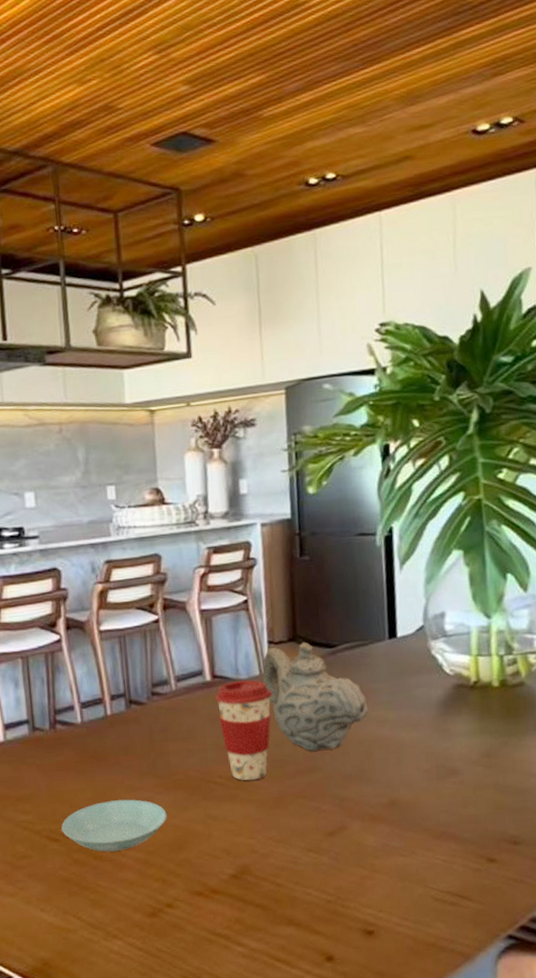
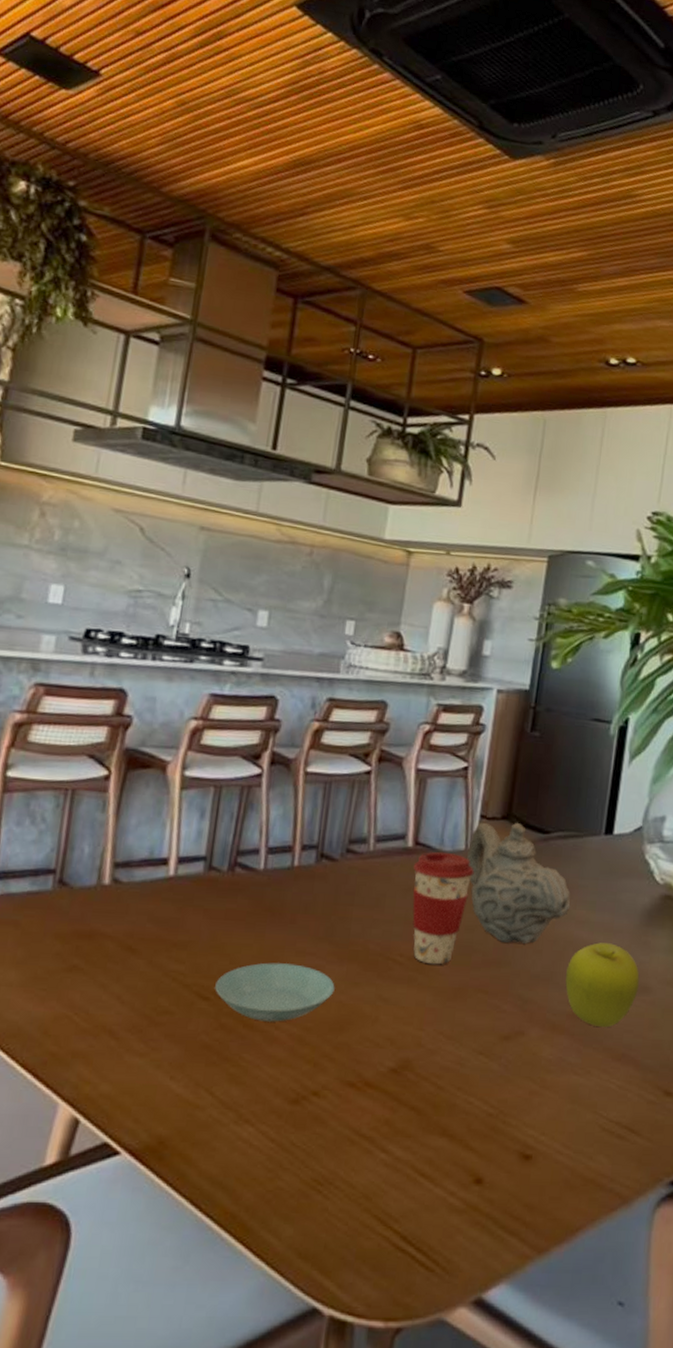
fruit: none [375,736,447,812] -> present [565,942,640,1028]

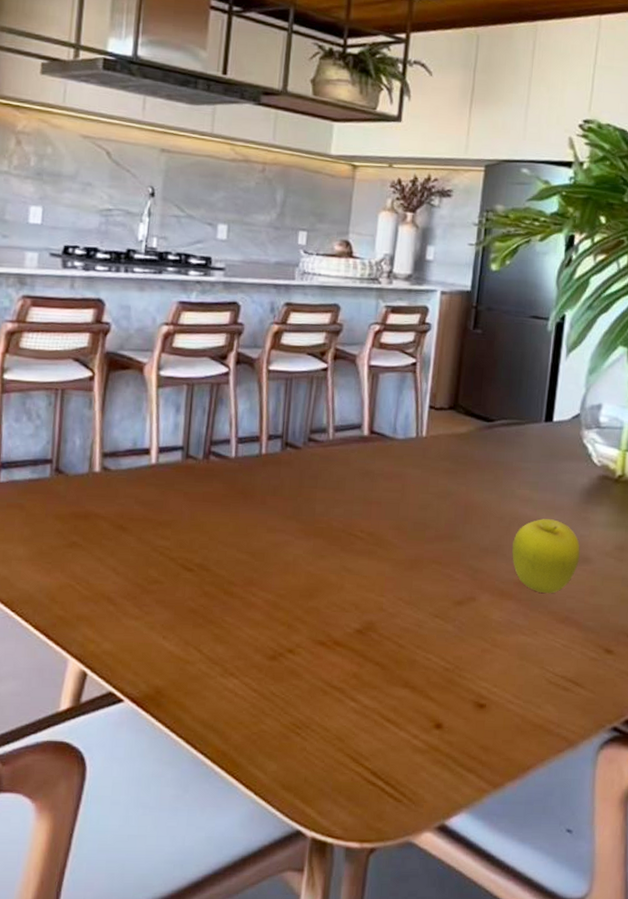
saucer: present [215,963,335,1022] -> none [197,538,304,590]
coffee cup: present [412,851,475,965] -> none [369,439,426,540]
teapot: present [466,822,571,945] -> none [417,412,515,521]

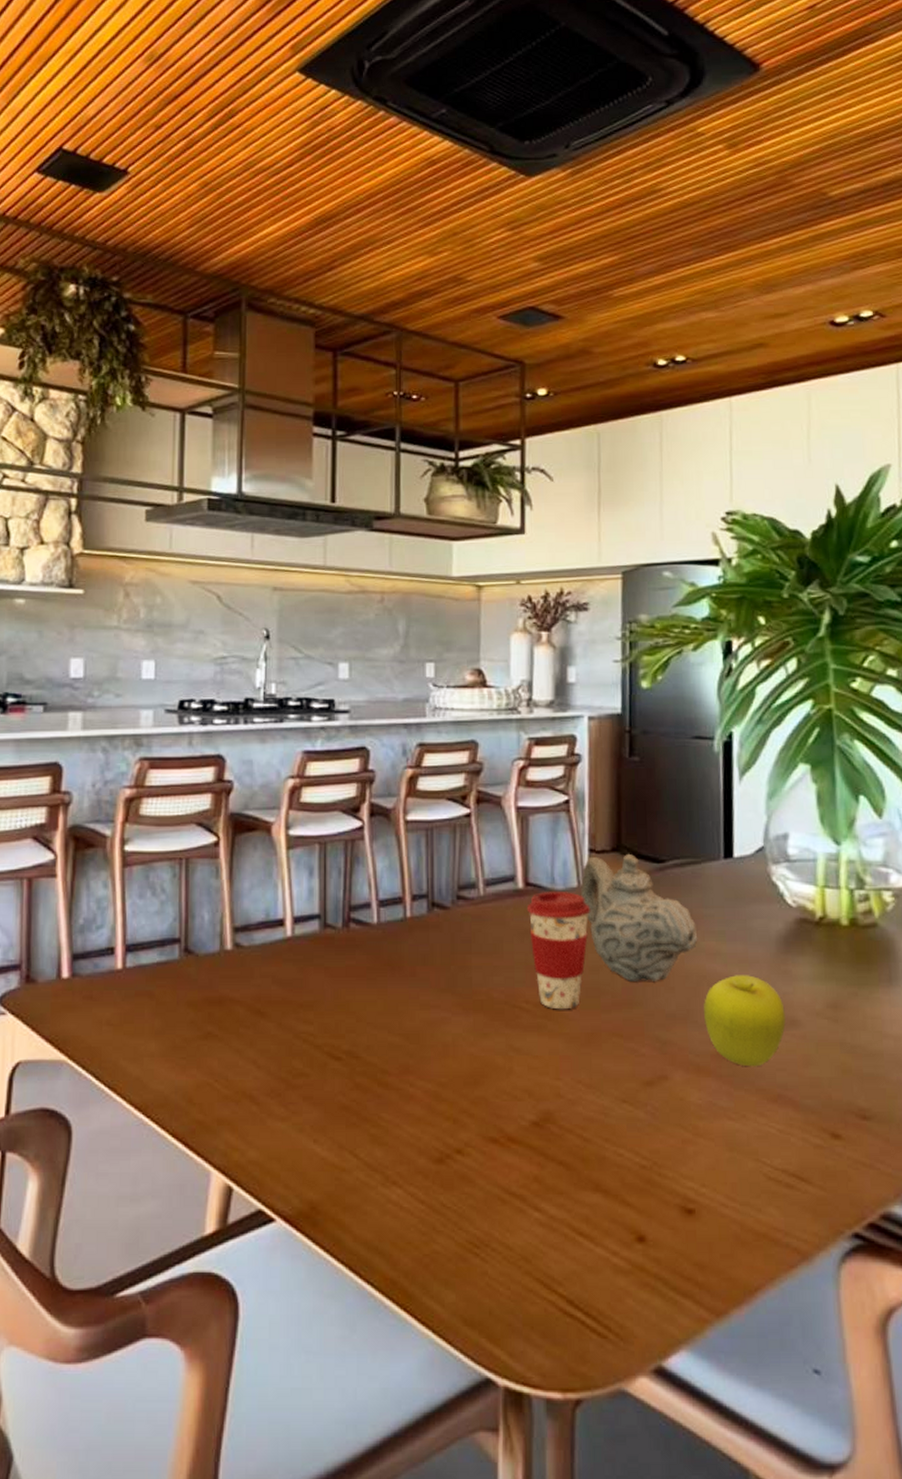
coffee cup: none [369,439,426,540] -> present [526,890,591,1010]
teapot: none [417,412,515,521] -> present [580,853,698,983]

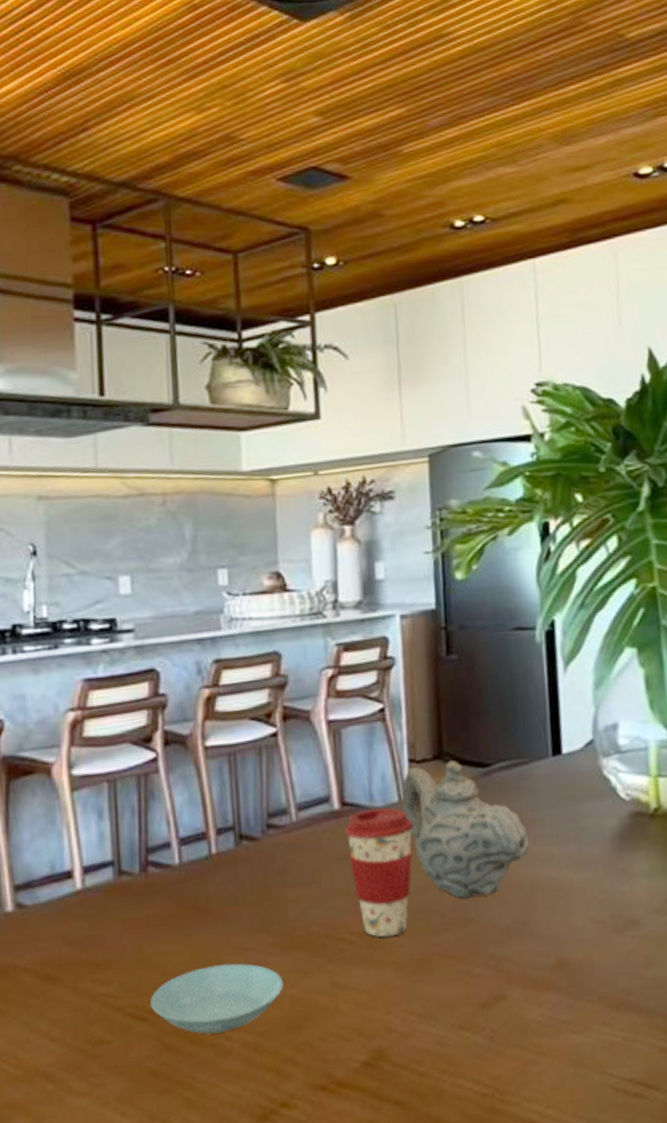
saucer: none [345,1018,464,1079] -> present [150,963,284,1034]
fruit: present [704,975,786,1067] -> none [539,877,625,975]

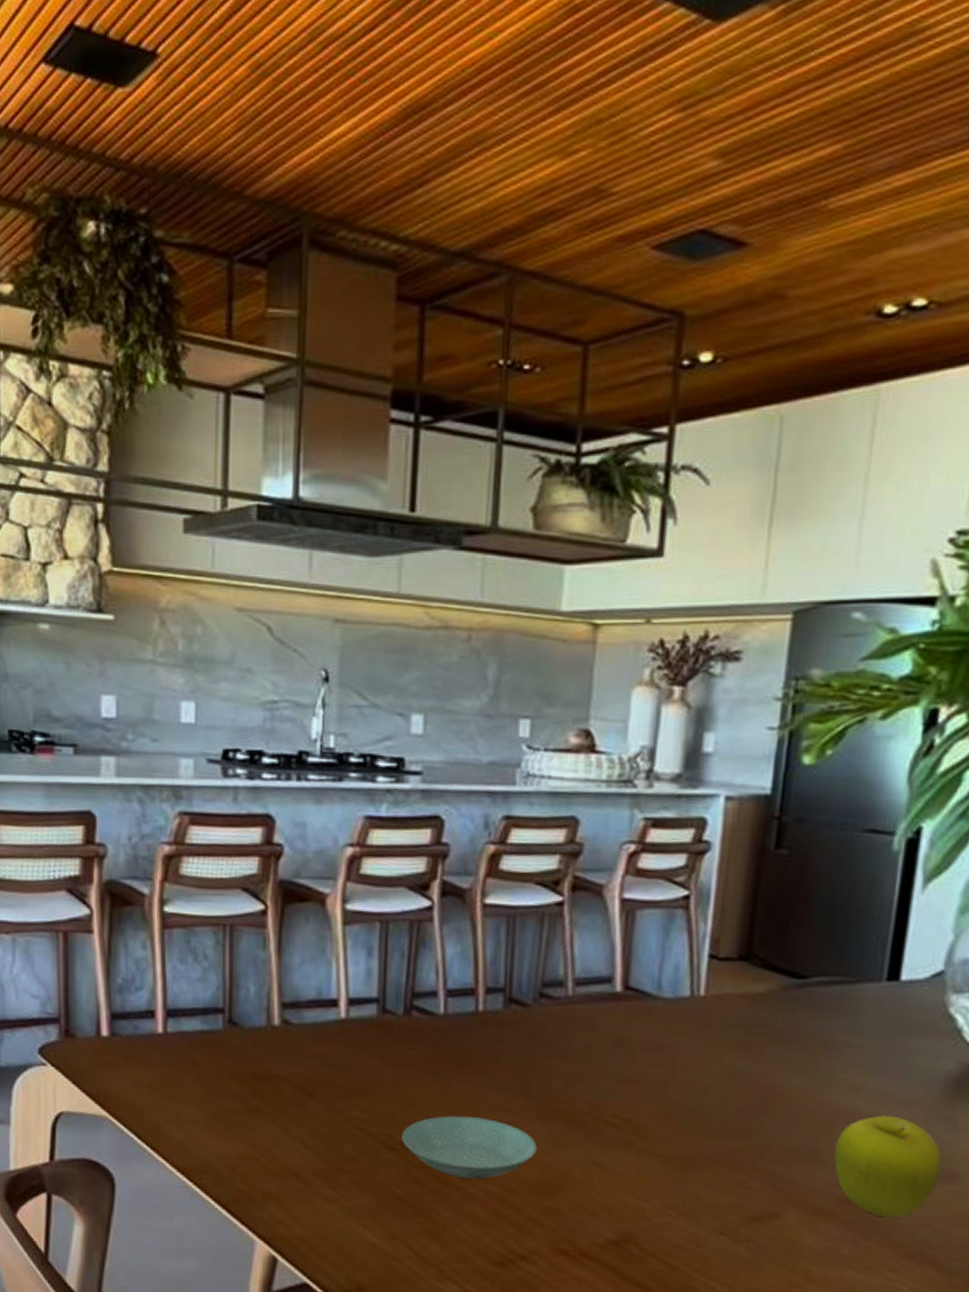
coffee cup: present [344,808,414,938] -> none [623,998,704,1131]
teapot: present [401,760,530,898] -> none [692,964,839,1113]
fruit: none [539,877,625,975] -> present [834,1115,942,1219]

